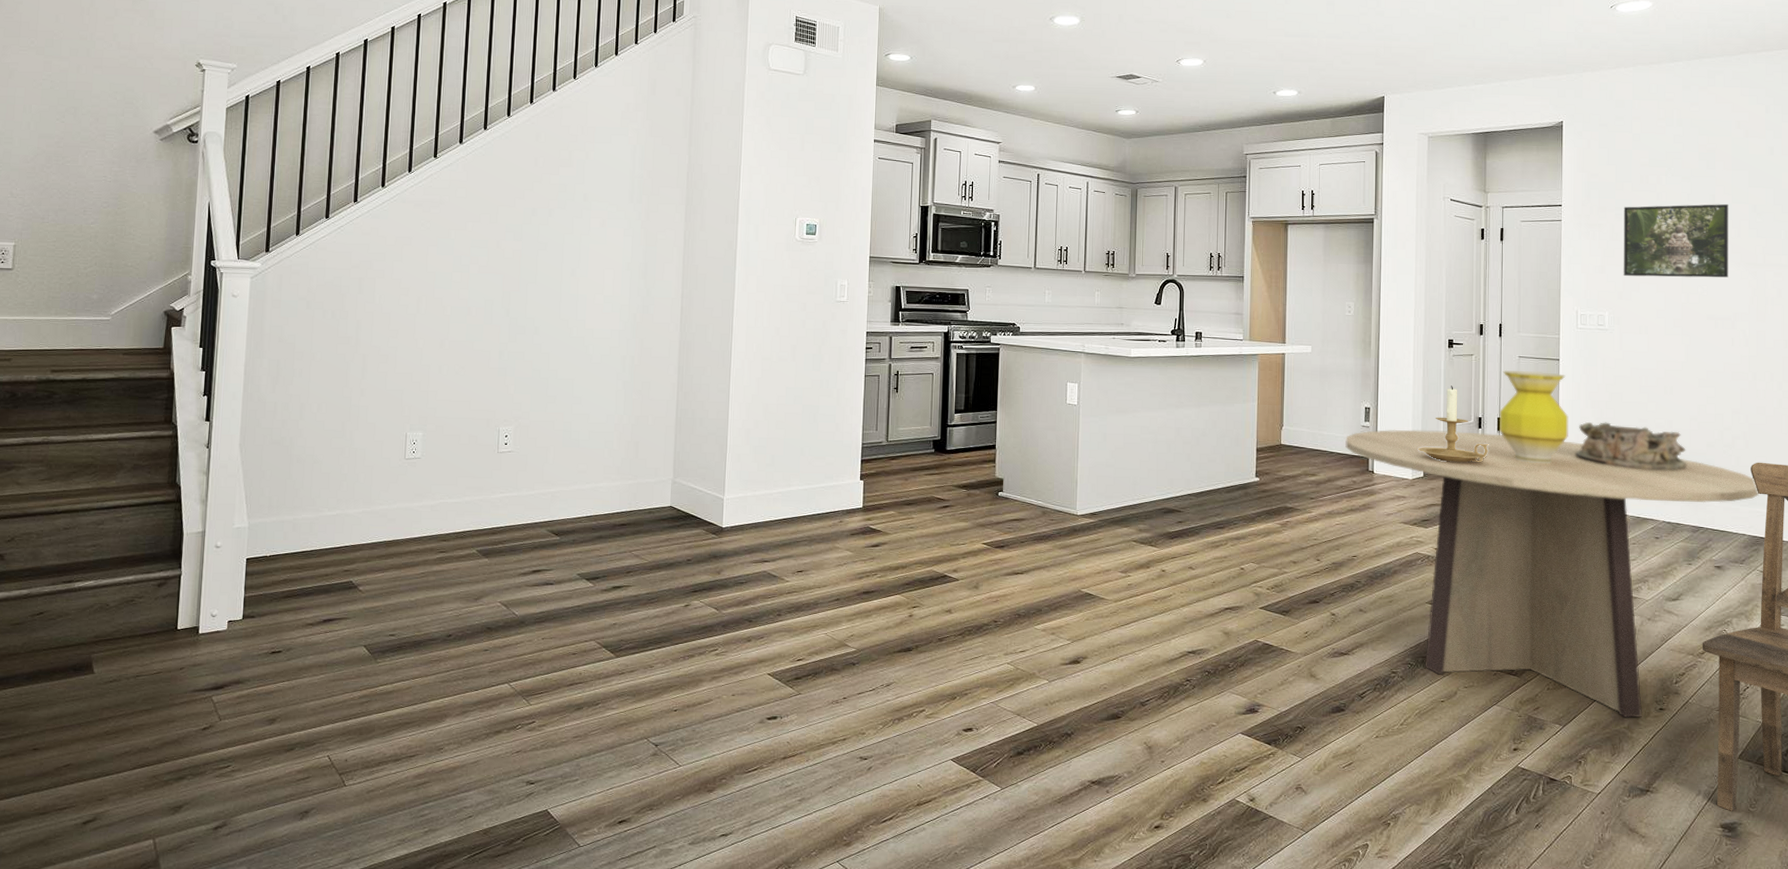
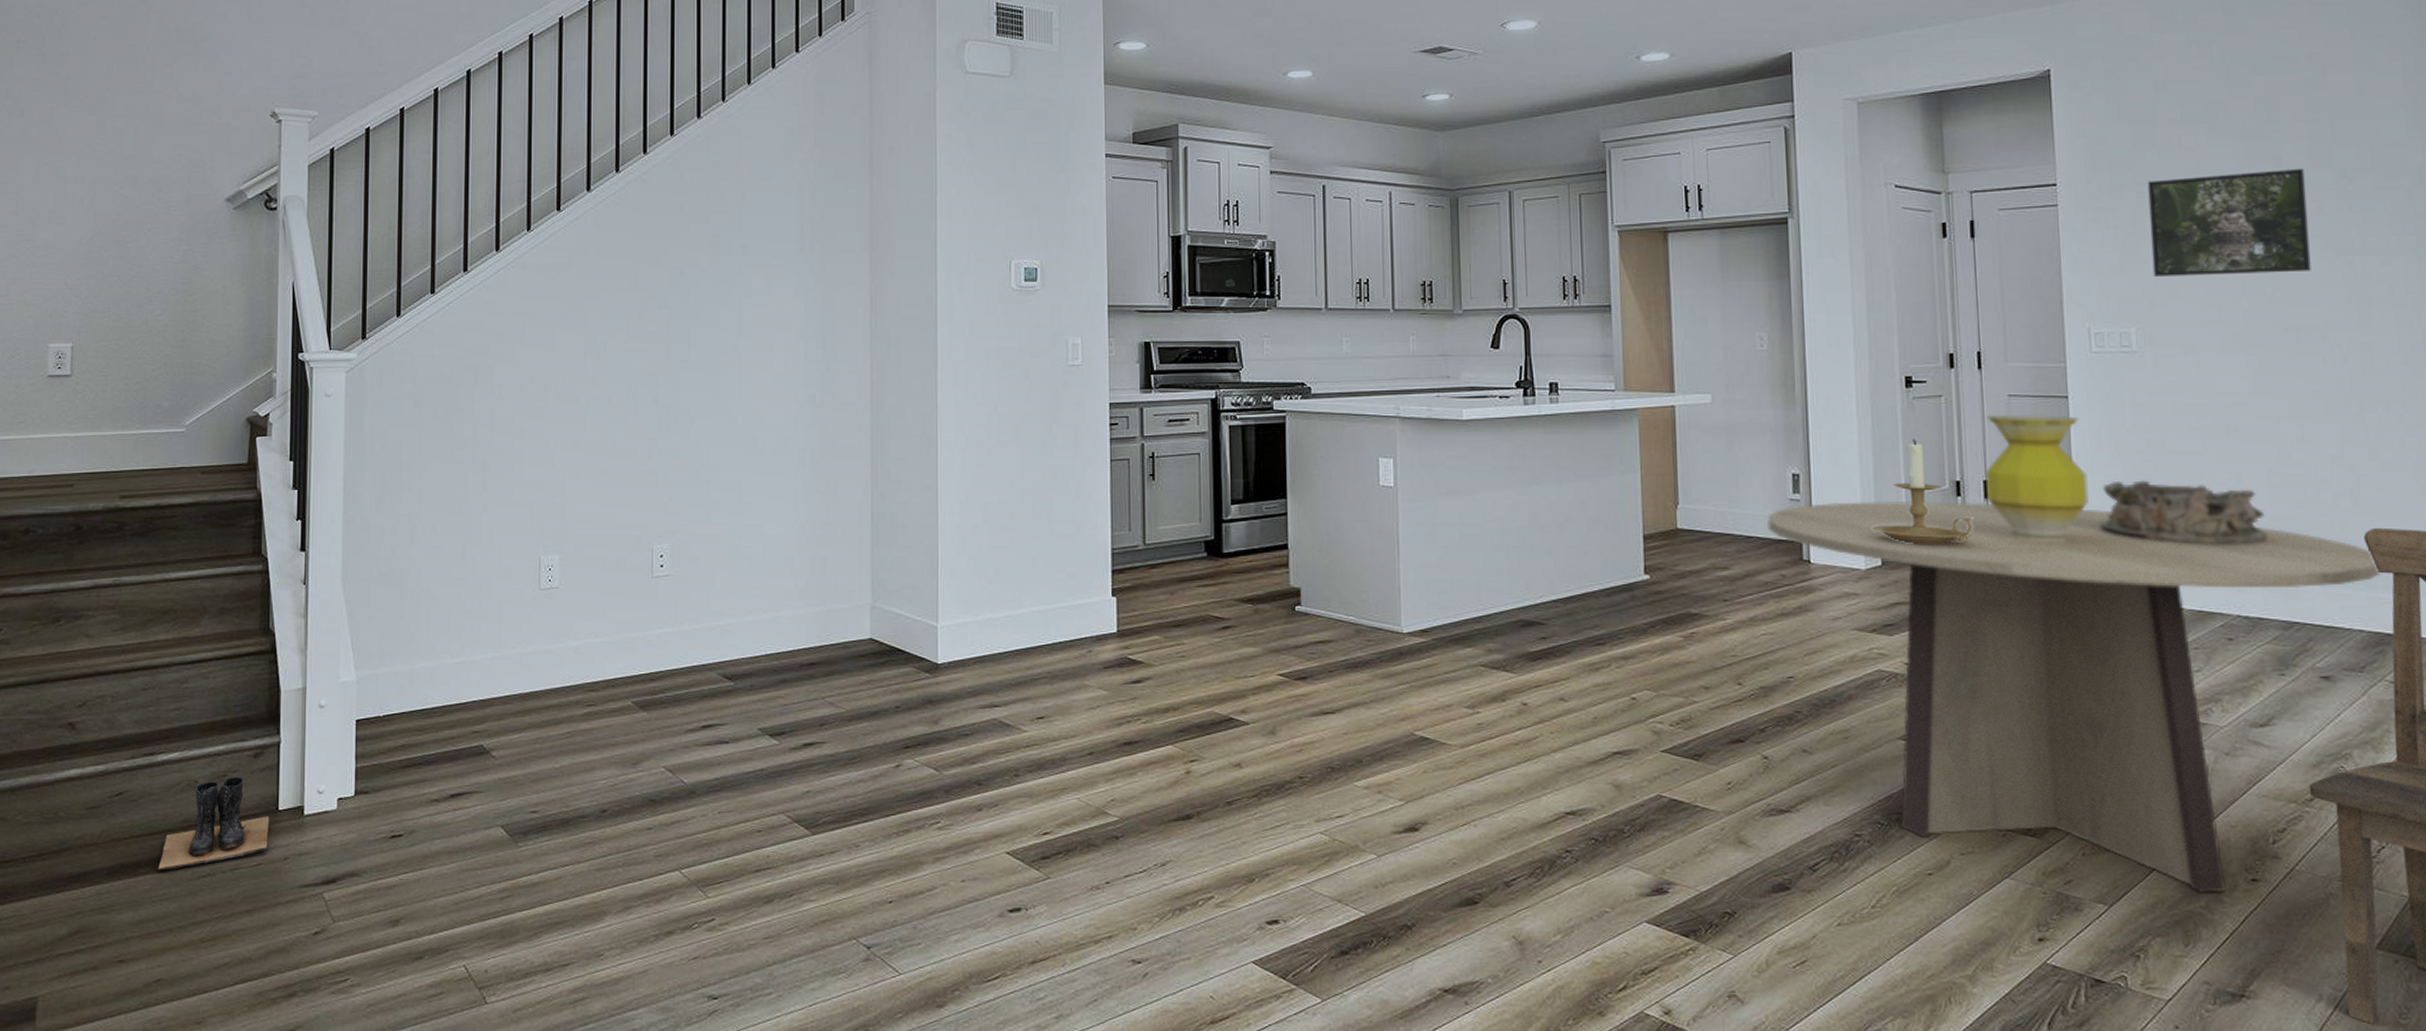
boots: none [70,601,169,677] -> present [157,776,270,871]

